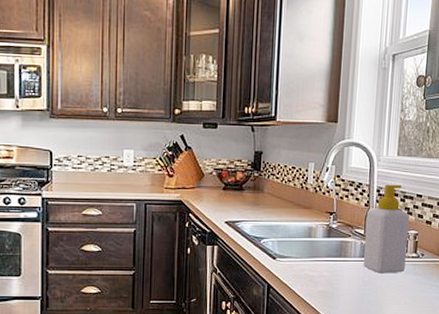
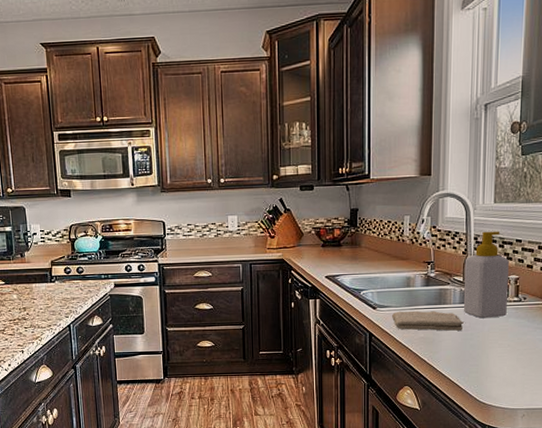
washcloth: none [291,262,363,285] -> present [391,310,464,331]

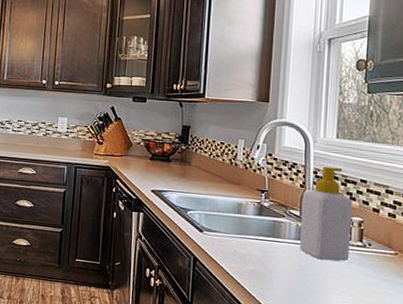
washcloth: present [391,310,464,331] -> none [219,238,299,270]

